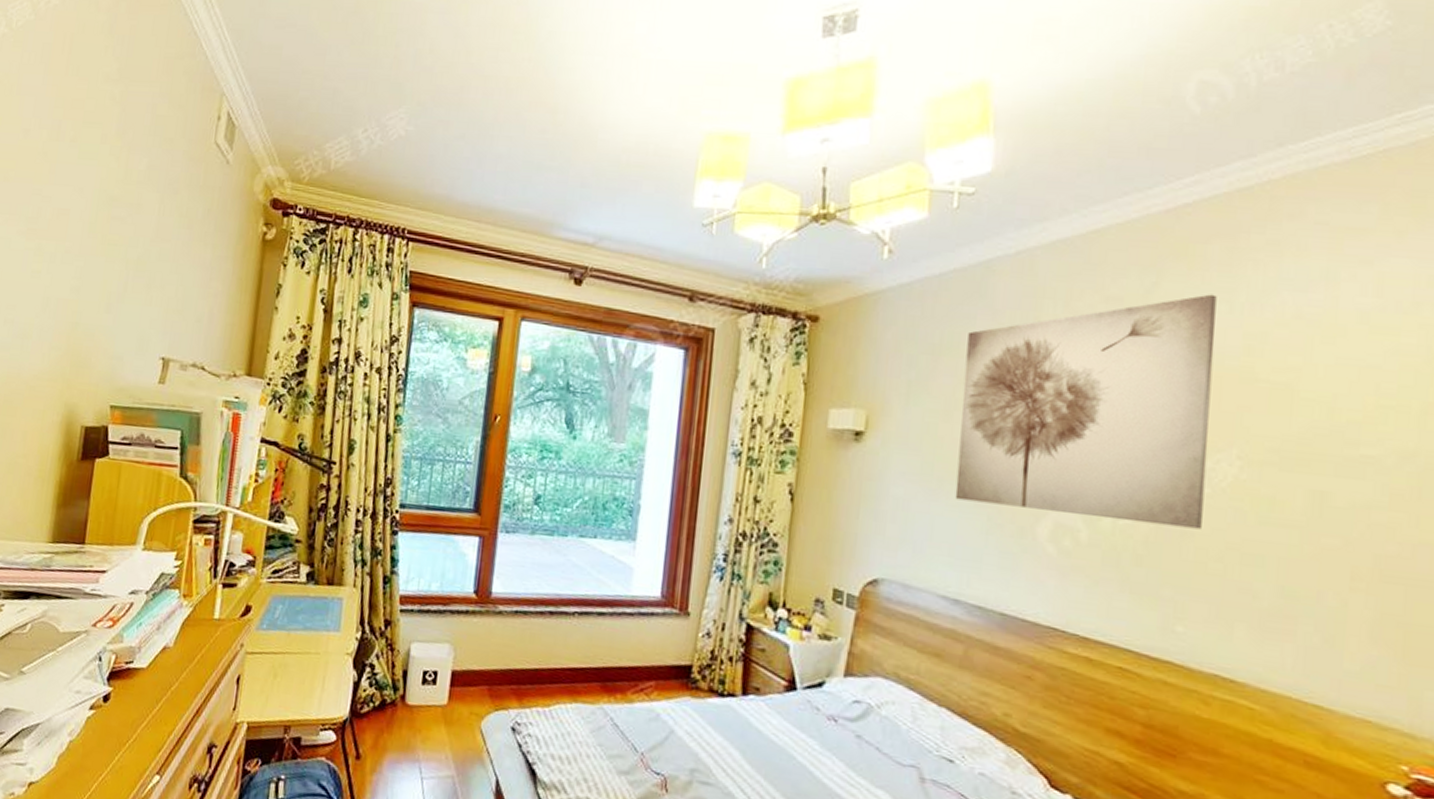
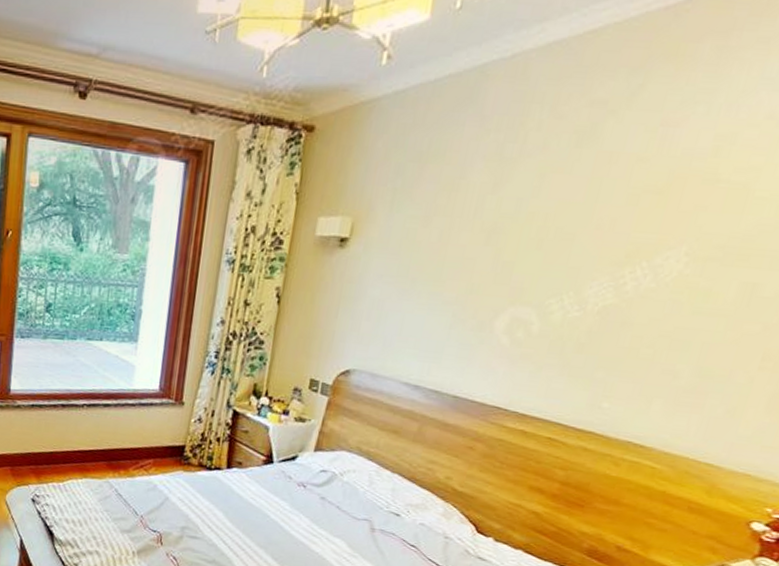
wall art: present [955,294,1217,530] -> none [425,95,698,320]

